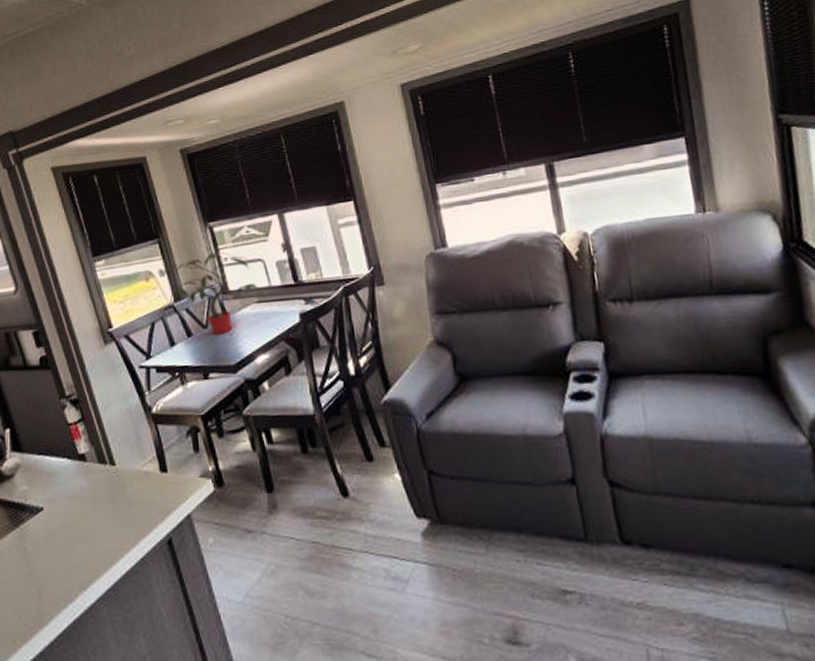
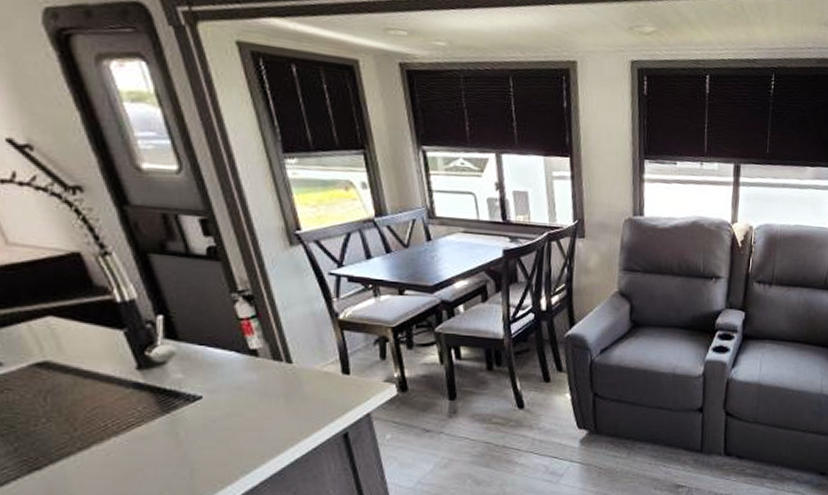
potted plant: present [163,252,260,337] -> none [366,176,469,257]

